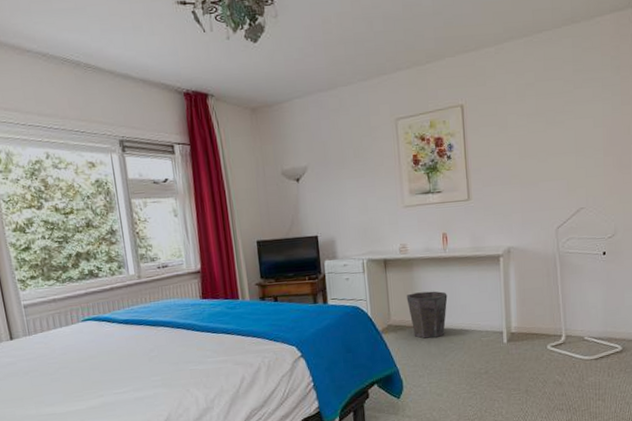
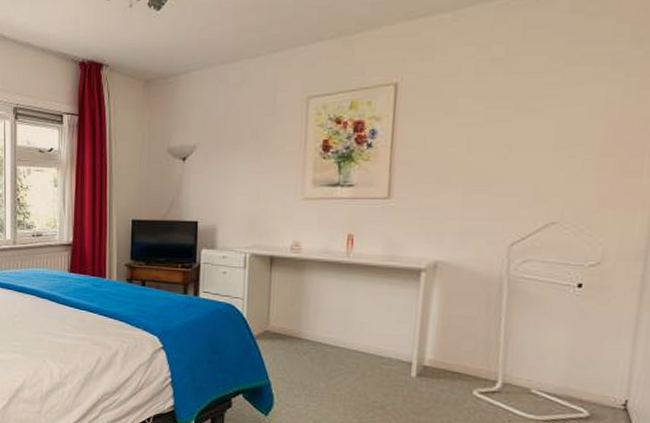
waste bin: present [406,291,448,339] -> none [291,299,344,355]

